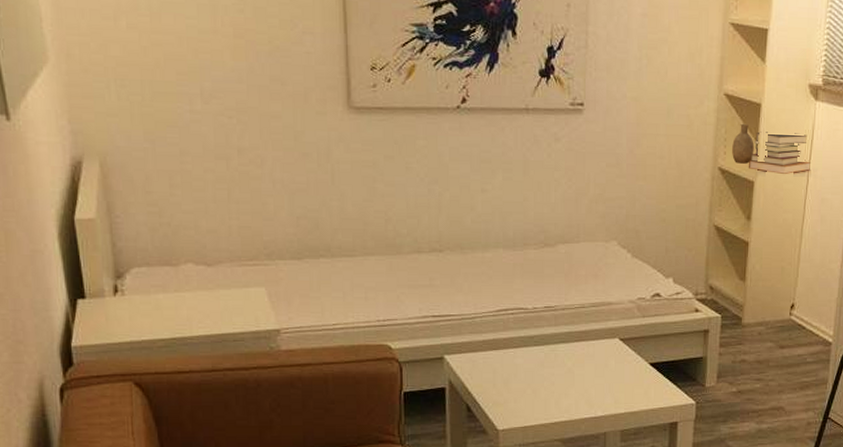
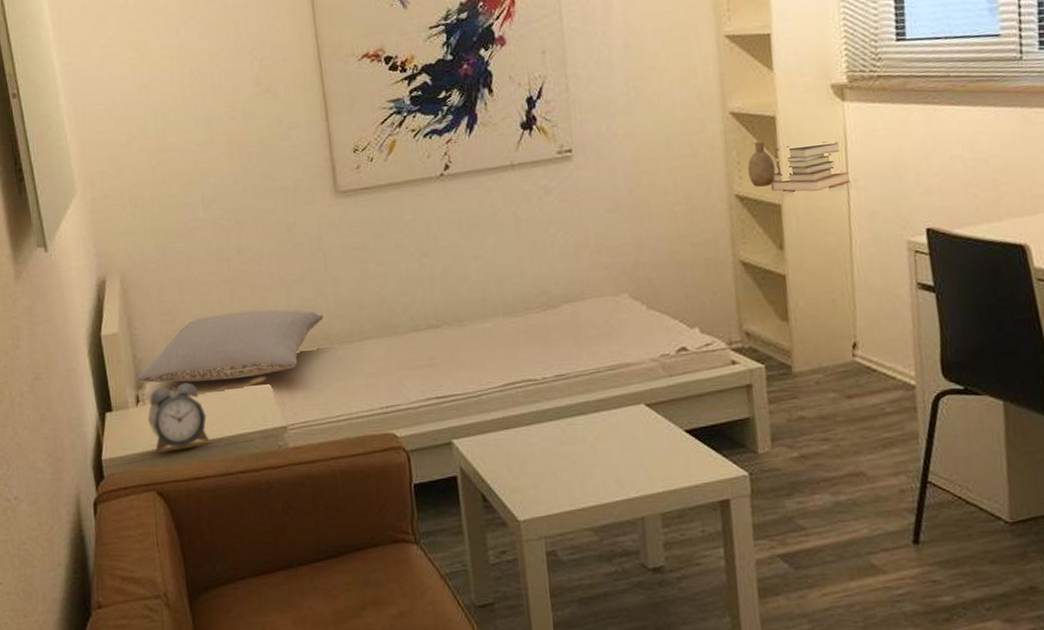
pillow: none [117,212,326,279] -> present [138,309,323,383]
alarm clock: none [127,277,196,345] -> present [148,382,210,454]

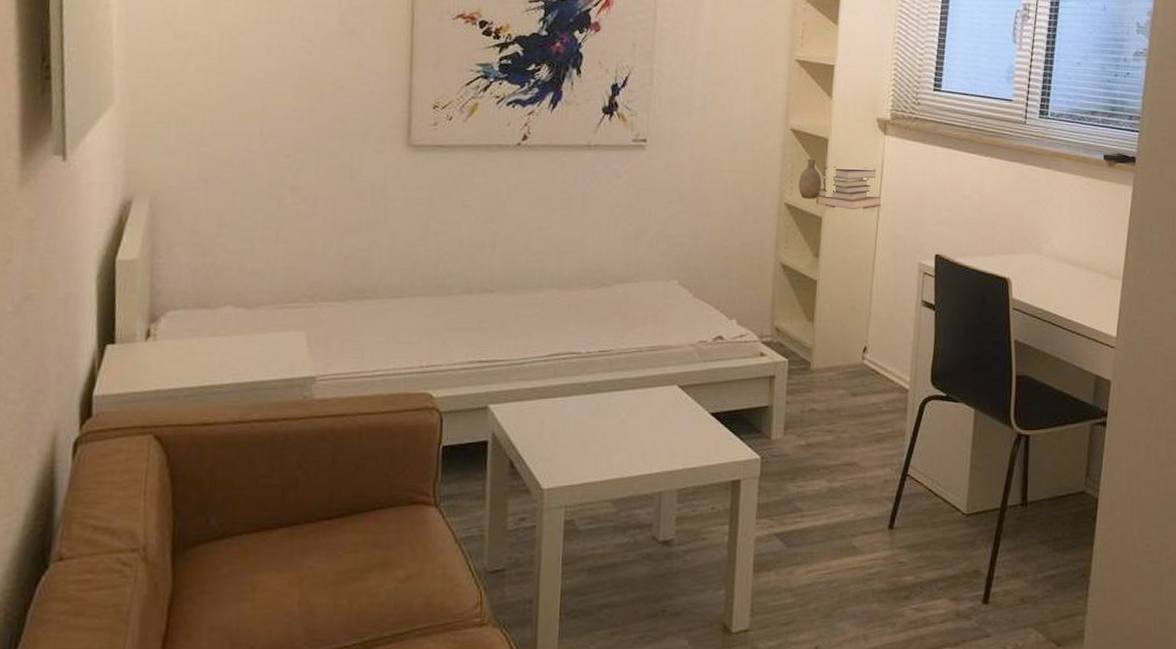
pillow: present [138,309,323,383] -> none [153,252,374,323]
alarm clock: present [148,382,210,454] -> none [156,321,227,394]

